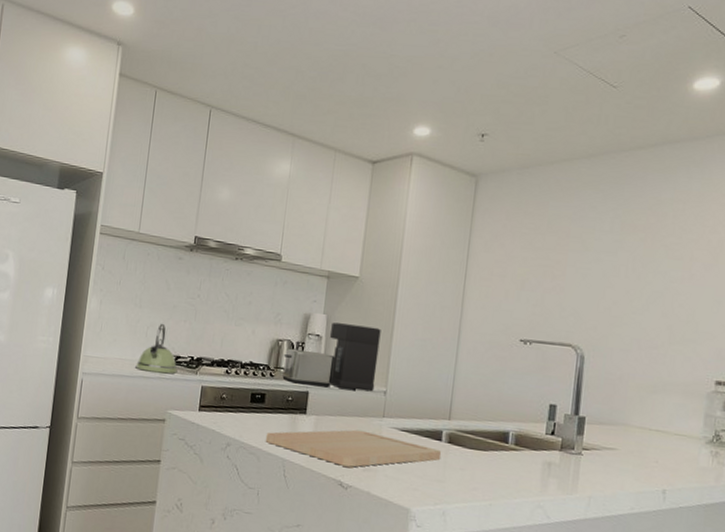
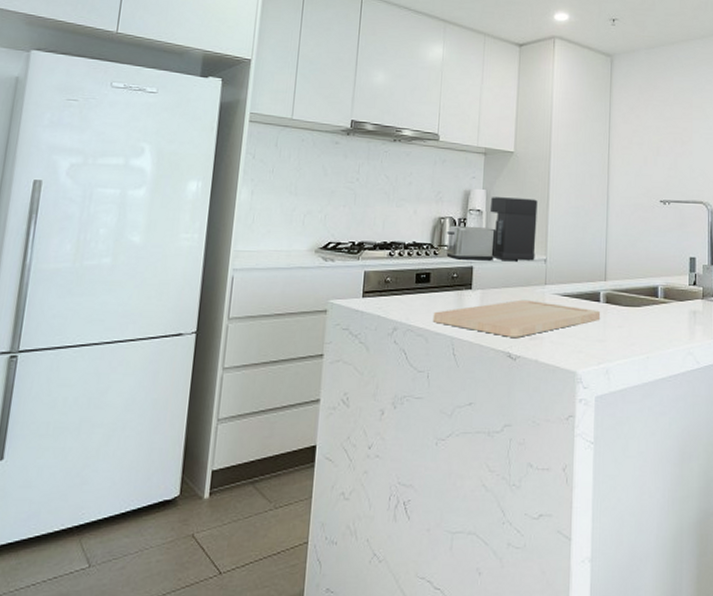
kettle: present [135,323,178,375] -> none [292,209,338,263]

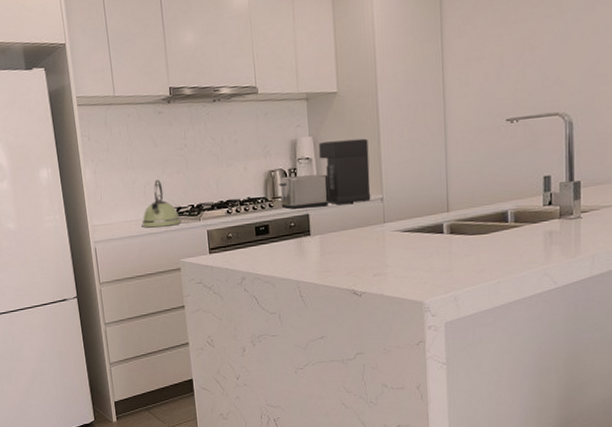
kettle: none [292,209,338,263] -> present [141,179,182,228]
cutting board: present [432,299,600,337] -> none [276,239,444,276]

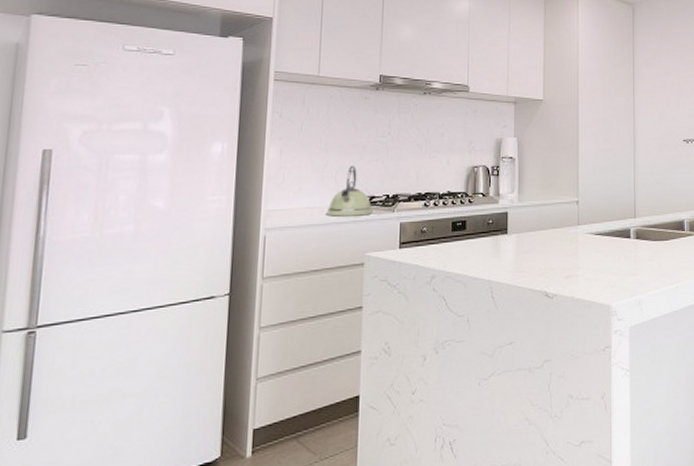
toaster: present [278,174,329,210] -> none [480,173,529,206]
coffee maker: present [319,138,371,205] -> none [523,144,568,205]

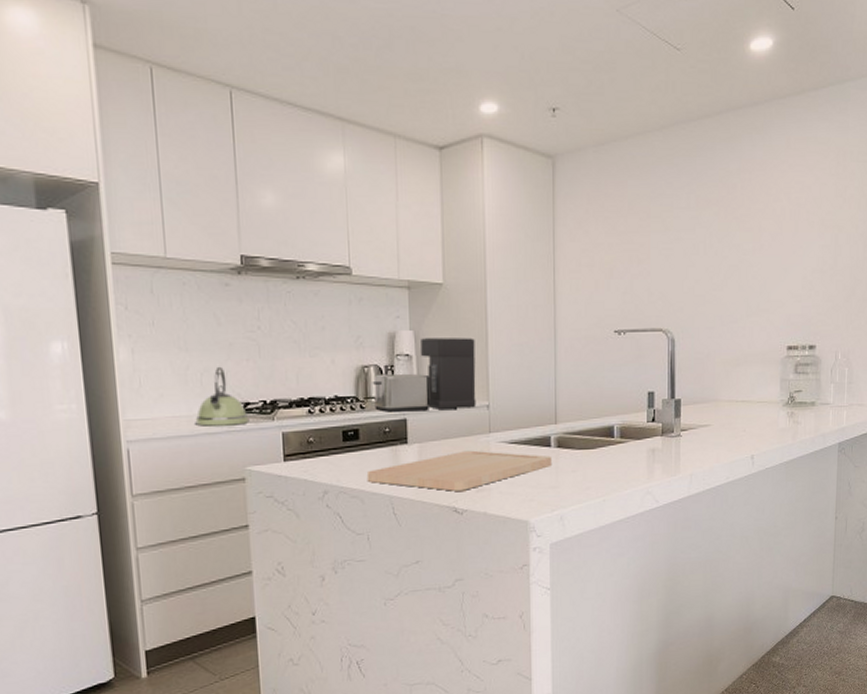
cutting board: none [470,240,631,277] -> present [366,450,551,491]
toaster: none [480,173,529,206] -> present [372,373,431,412]
coffee maker: none [523,144,568,205] -> present [421,338,477,411]

